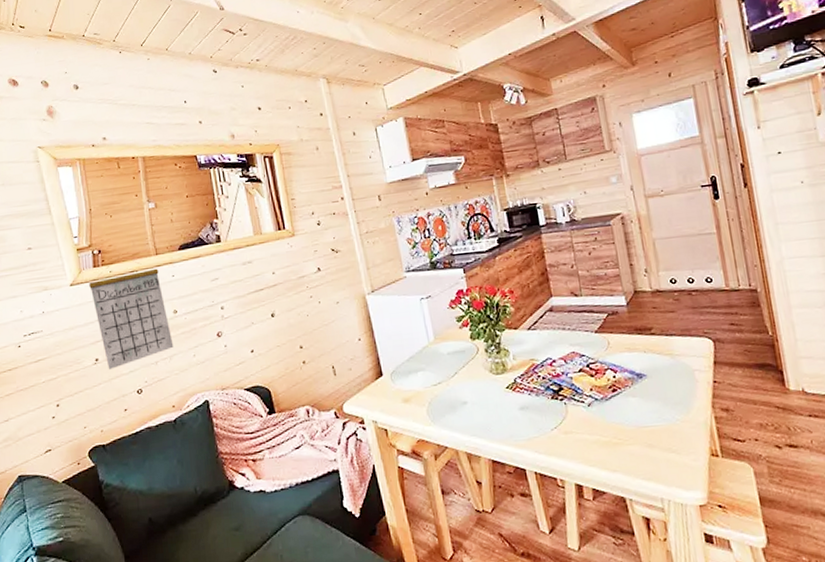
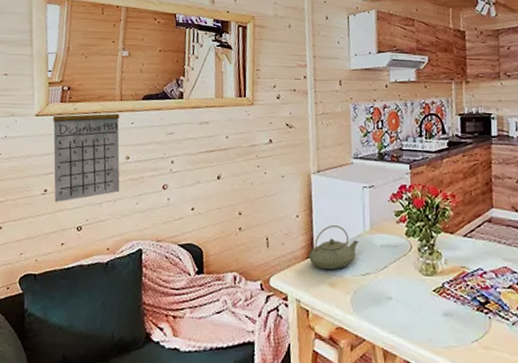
teapot: none [377,341,425,387] -> present [308,225,359,270]

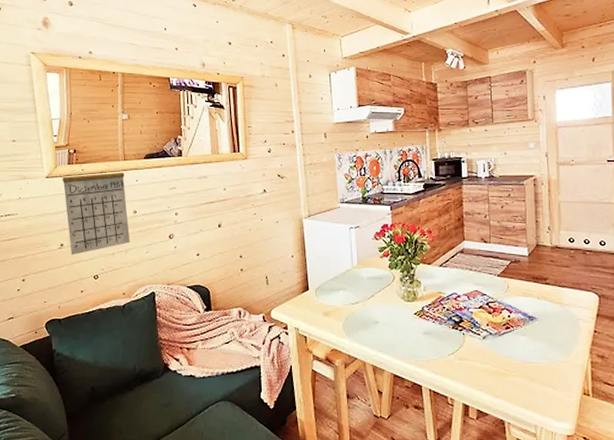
teapot: present [308,225,359,270] -> none [304,263,348,301]

